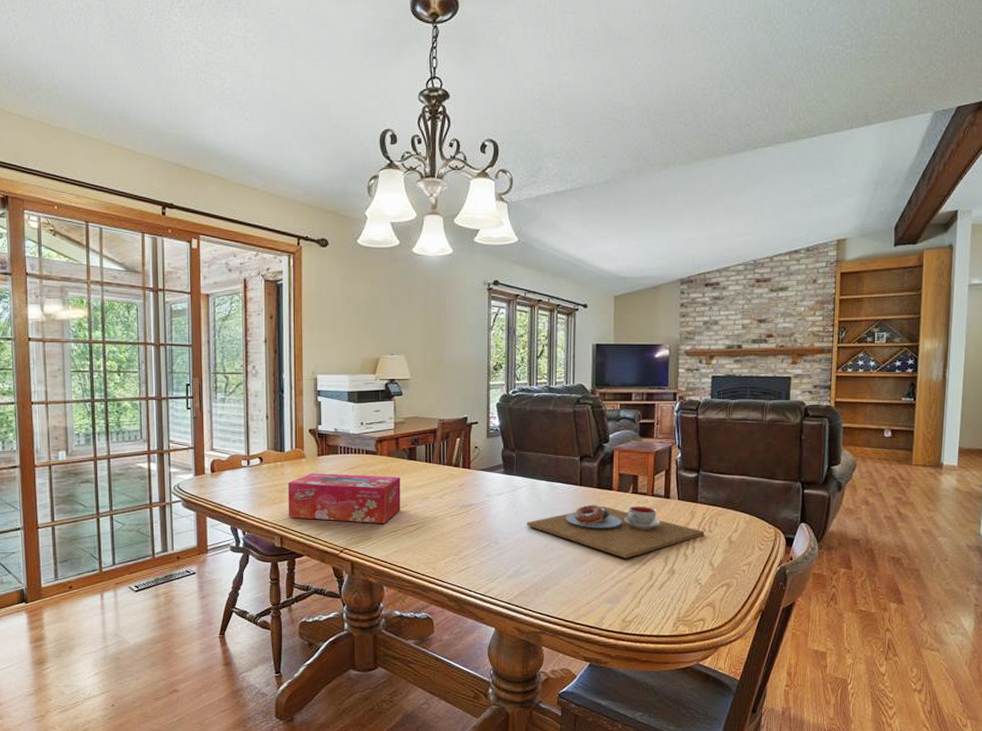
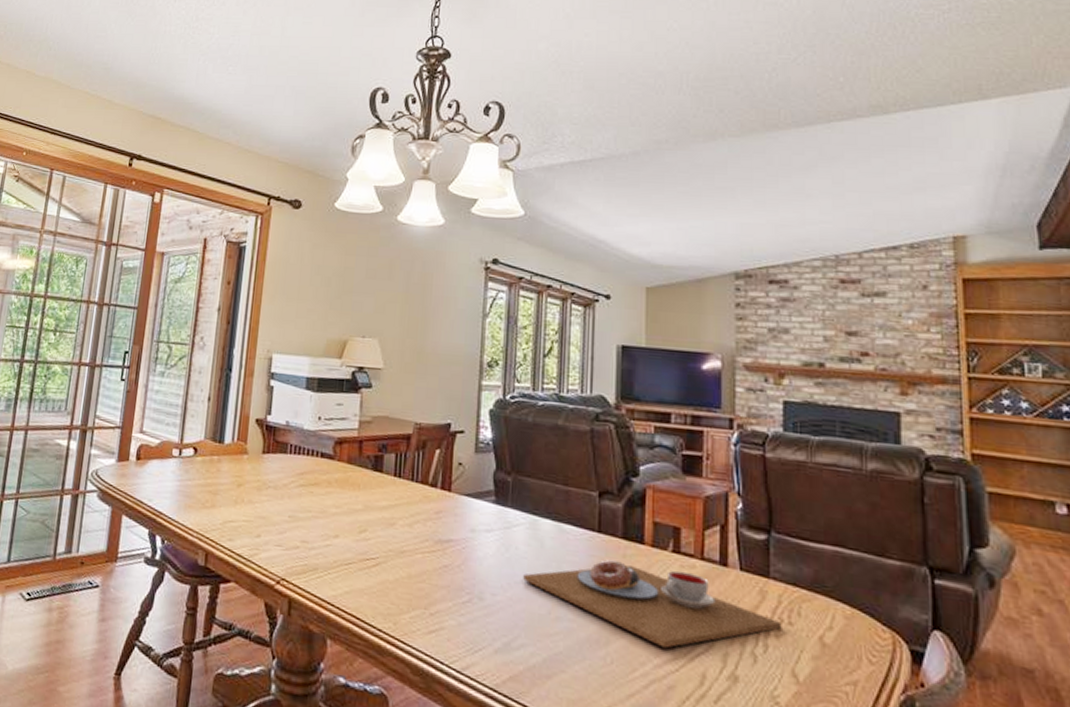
tissue box: present [288,473,401,523] -> none [218,474,361,552]

